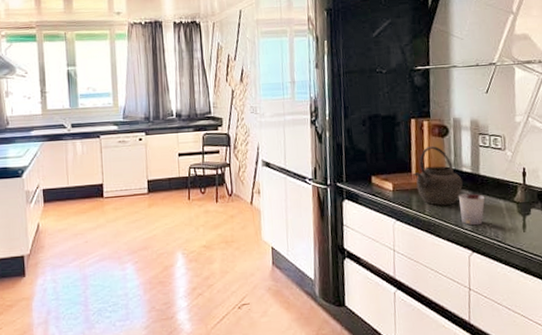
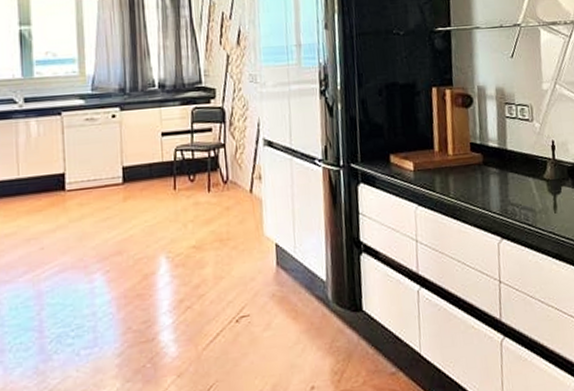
kettle: present [413,146,463,206] -> none [436,118,490,187]
cup: present [459,193,485,226] -> none [486,171,514,208]

